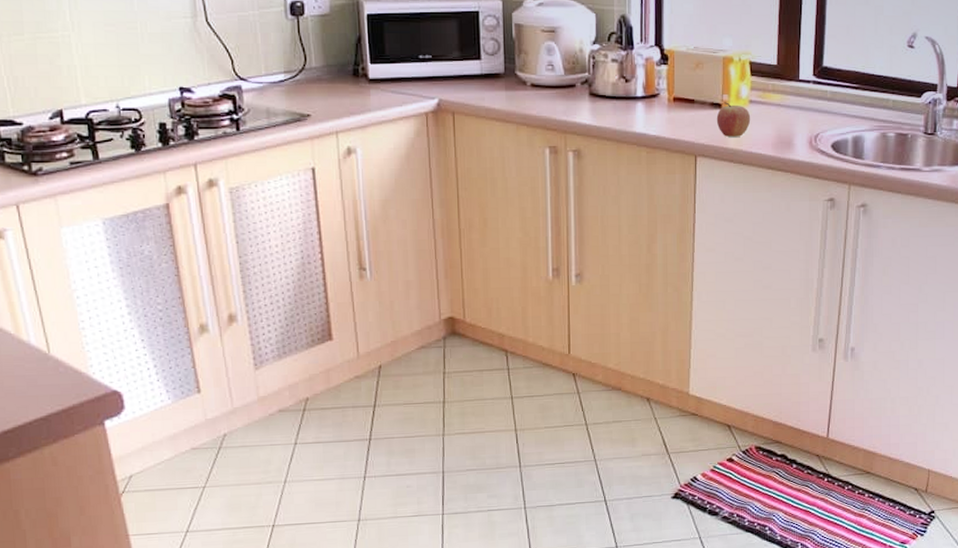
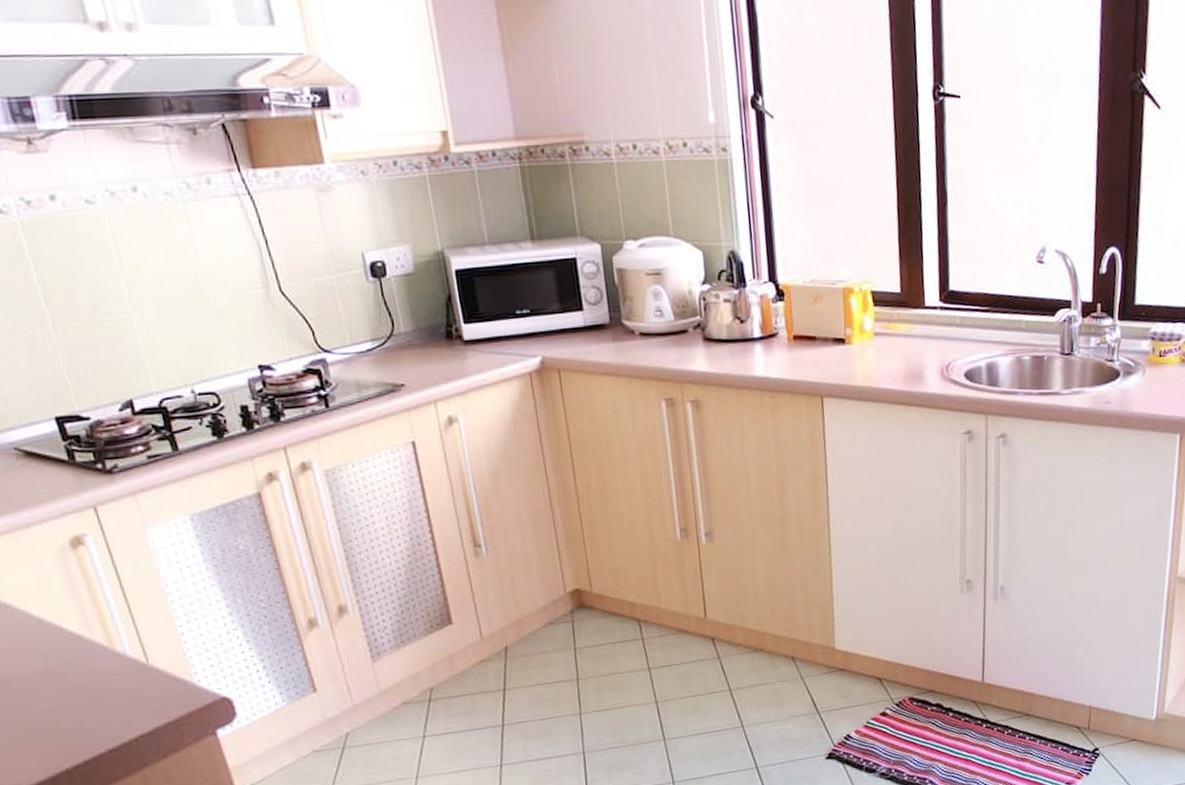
fruit: present [716,102,751,137] -> none [840,336,878,374]

